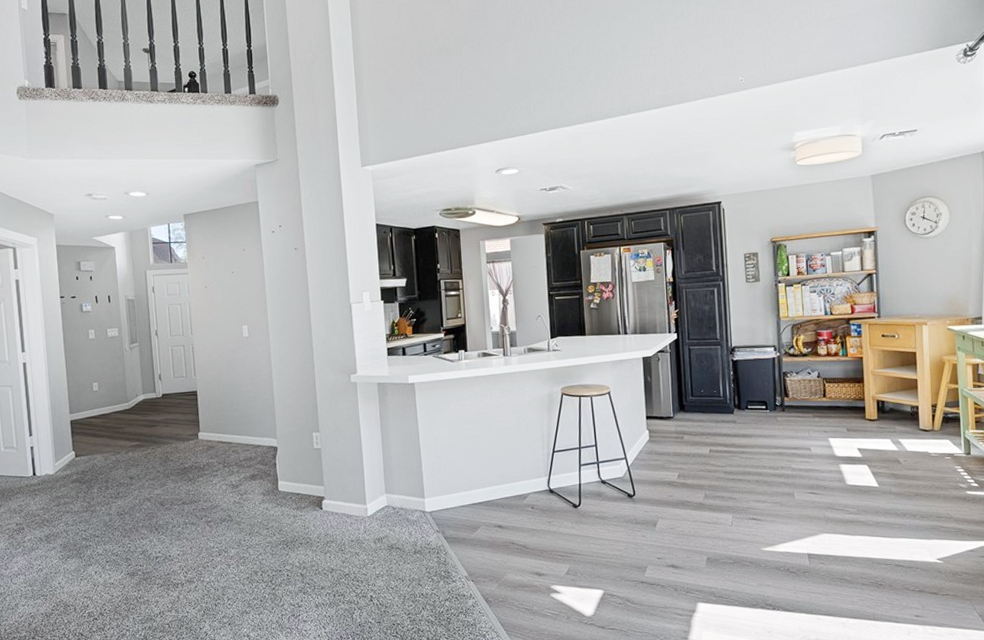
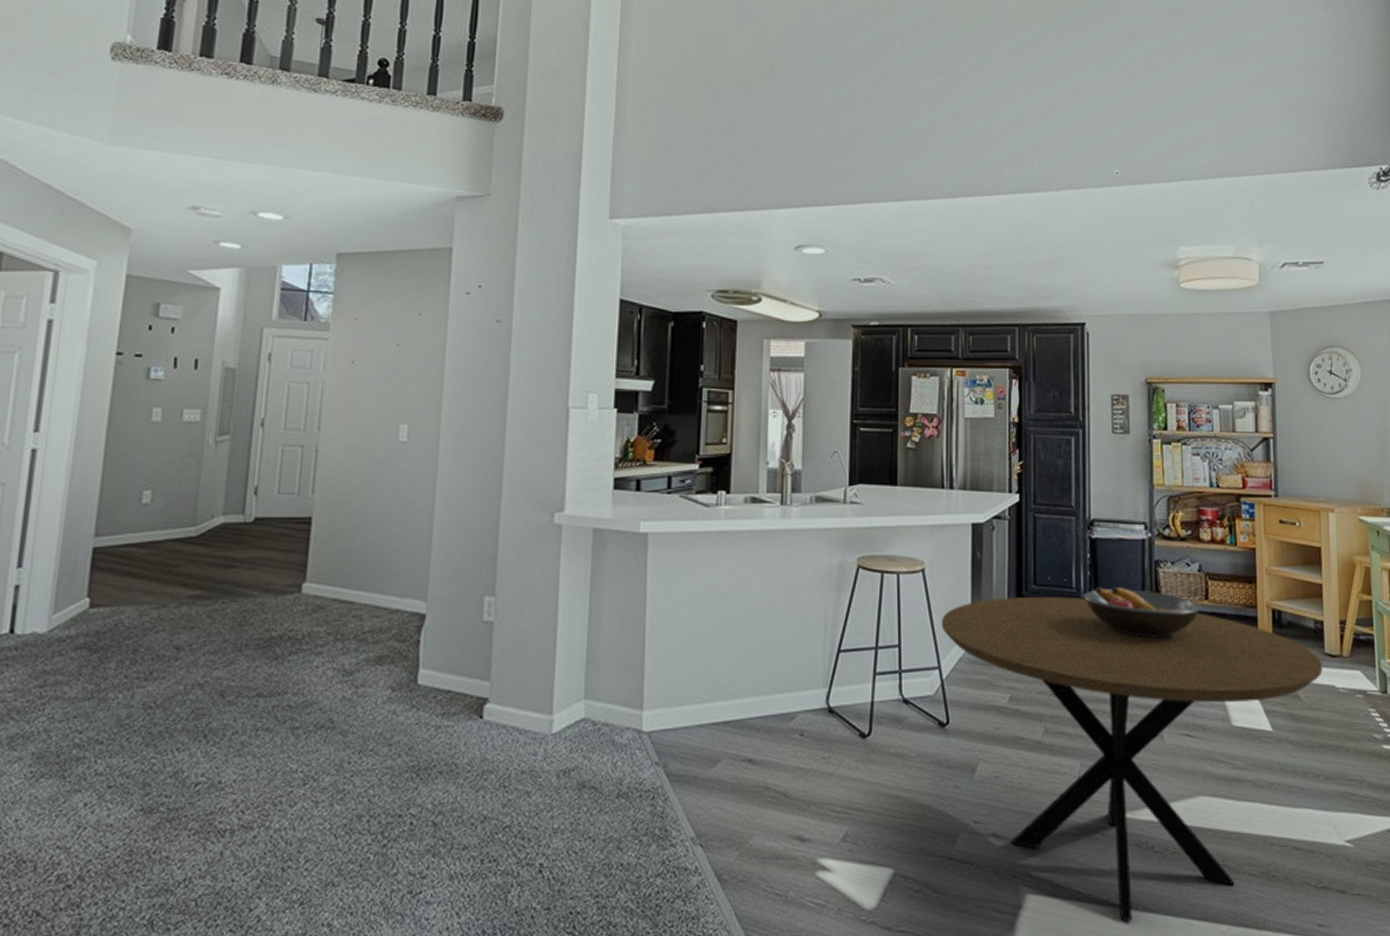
dining table: none [624,403,918,618] -> present [941,596,1323,921]
fruit bowl: none [728,393,820,427] -> present [1083,587,1200,637]

